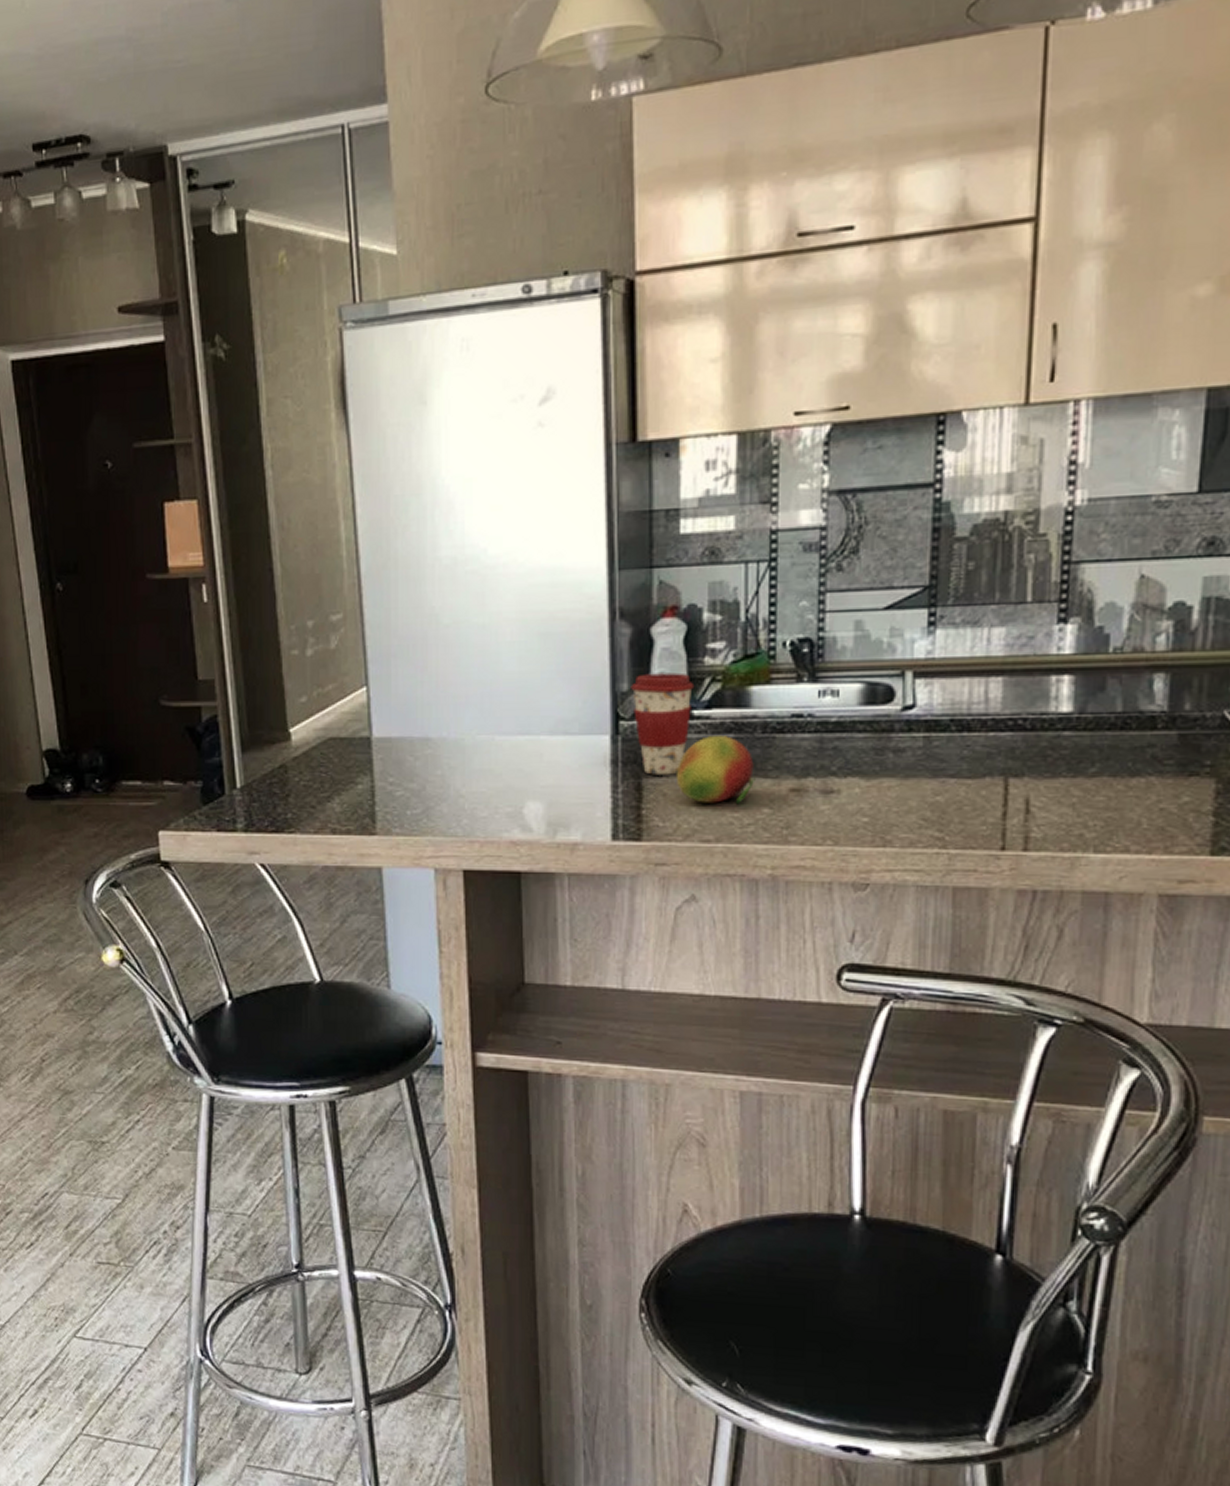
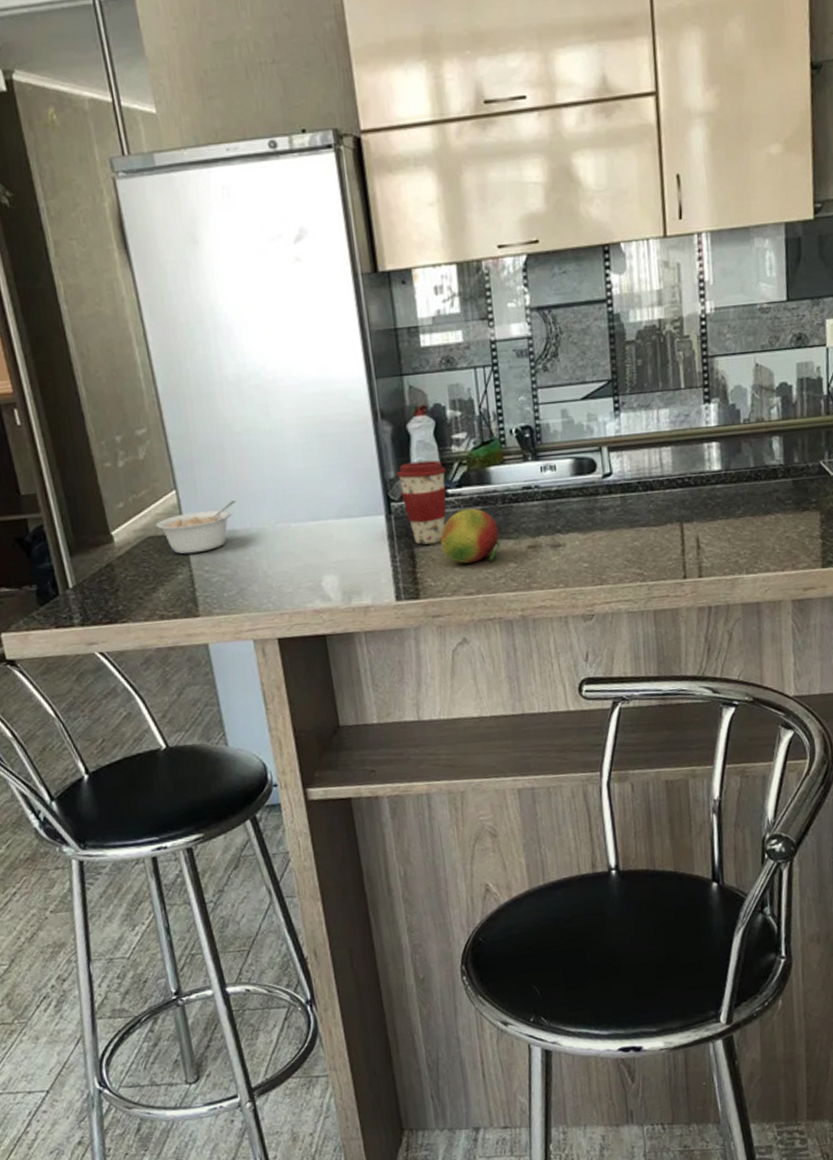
legume: none [339,704,434,762] -> present [155,500,236,554]

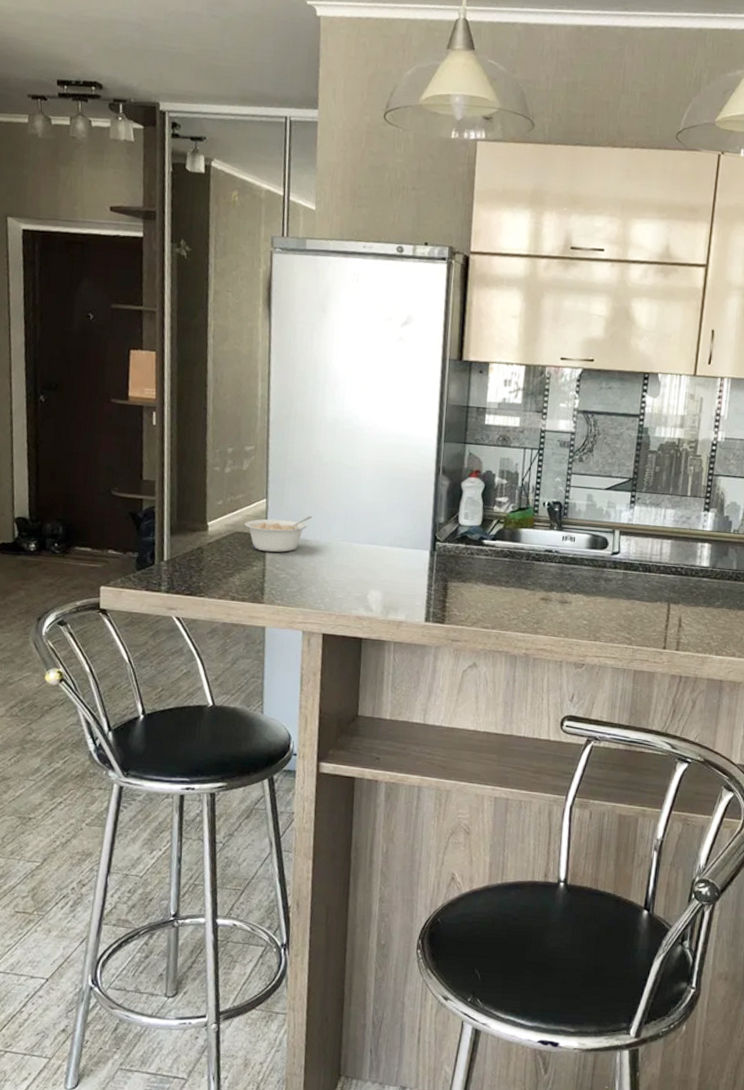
coffee cup: present [396,460,447,545] -> none [445,512,487,582]
fruit: present [440,508,502,564] -> none [470,558,520,605]

